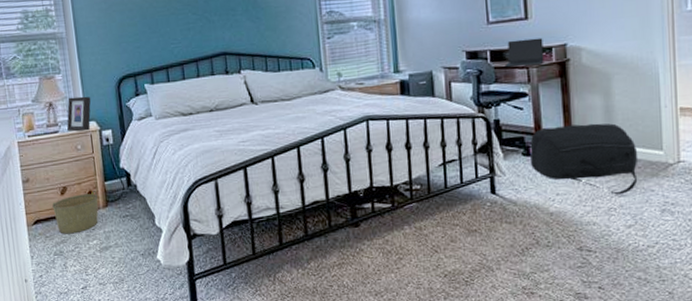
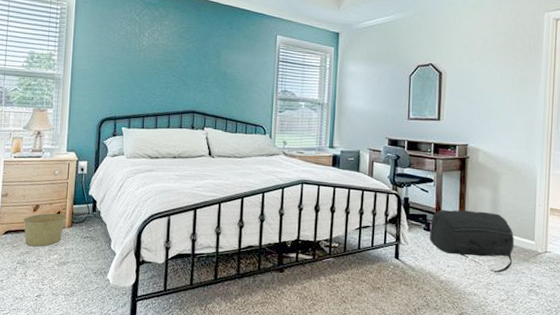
picture frame: present [67,96,91,131] -> none [49,129,75,160]
laptop: present [504,38,544,68] -> none [418,135,450,158]

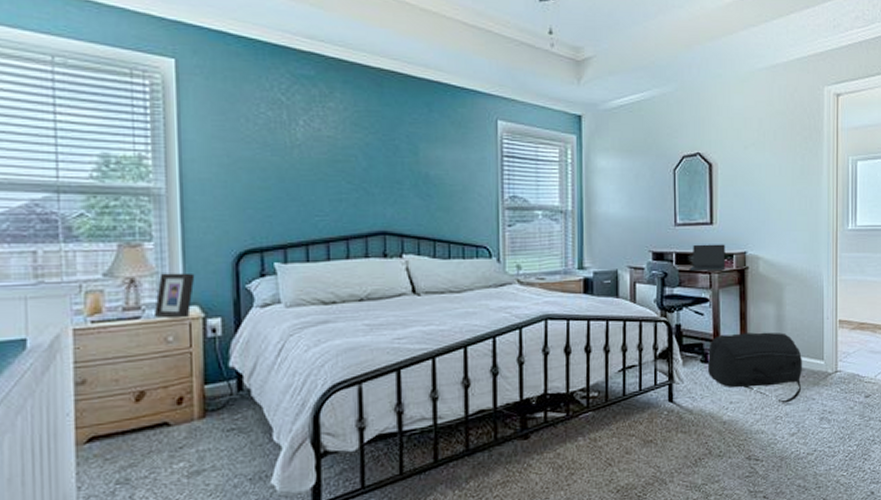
basket: present [24,211,65,247] -> none [120,395,192,455]
picture frame: none [49,129,75,160] -> present [155,272,195,318]
laptop: none [418,135,450,158] -> present [689,244,726,272]

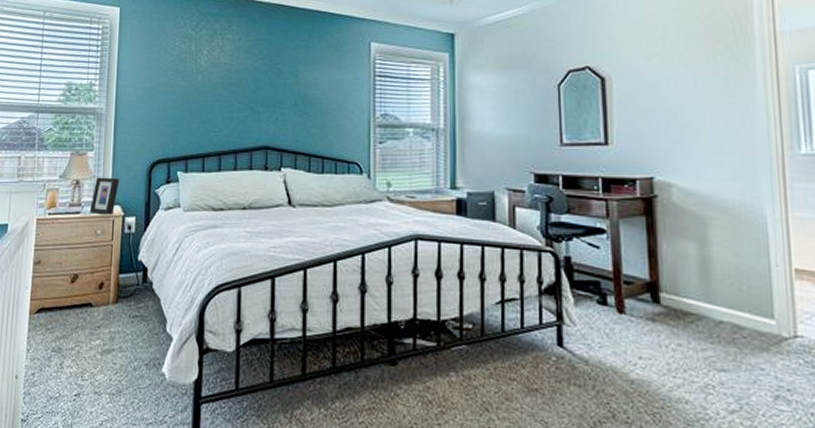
laptop: present [689,244,726,272] -> none [579,167,626,198]
duffel bag: present [708,332,802,403] -> none [607,273,742,369]

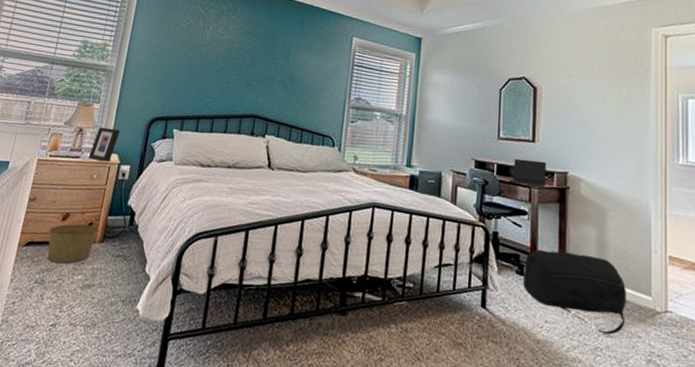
basket: none [59,281,110,329] -> present [47,222,98,264]
laptop: none [579,167,626,198] -> present [509,158,547,187]
duffel bag: none [607,273,742,369] -> present [523,250,626,335]

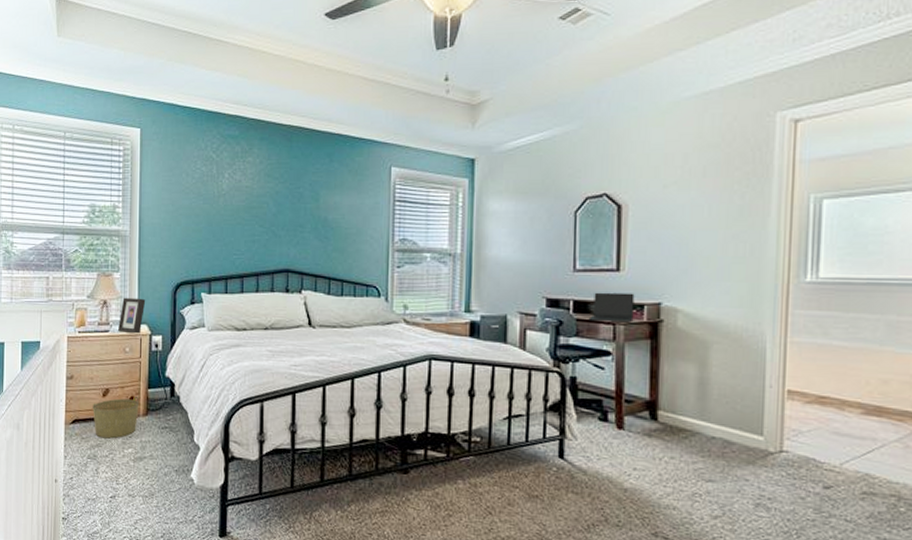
duffel bag: present [523,250,626,335] -> none [608,393,732,480]

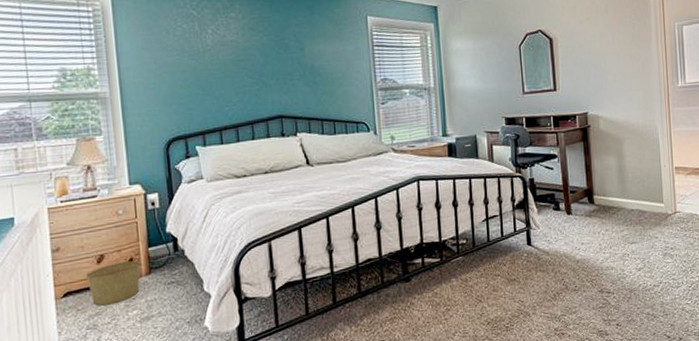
picture frame: present [118,297,146,334] -> none [107,158,136,196]
laptop: present [588,292,635,323] -> none [538,107,570,133]

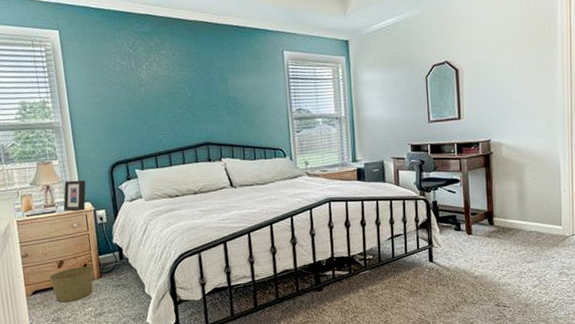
picture frame: none [107,158,136,196] -> present [63,180,86,211]

